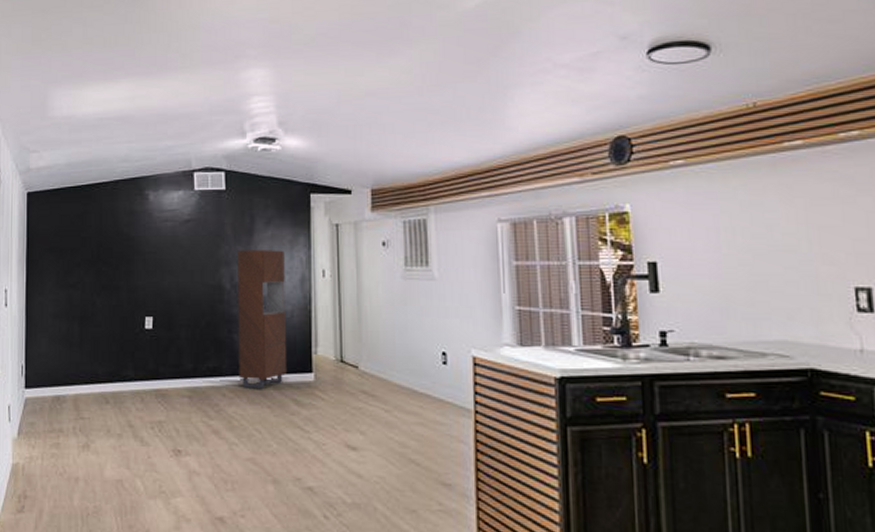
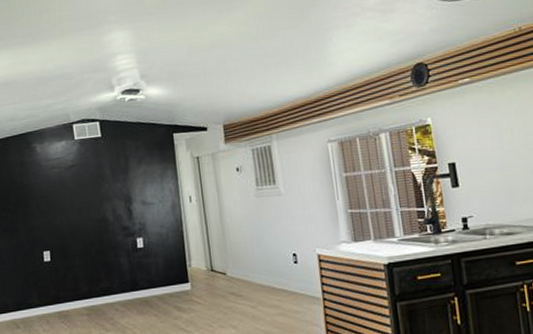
storage cabinet: present [238,250,288,390] -> none [116,183,168,302]

